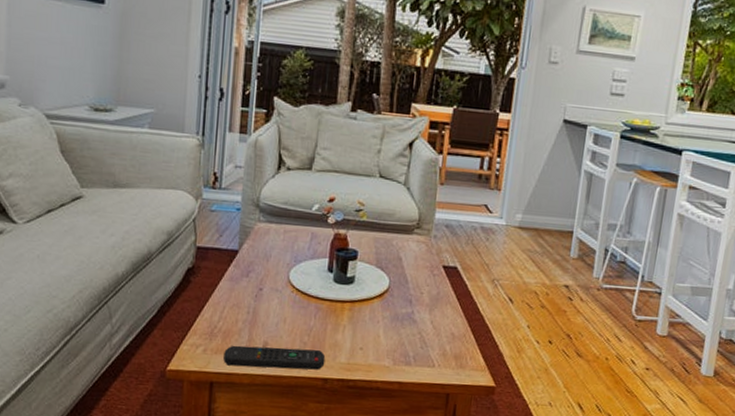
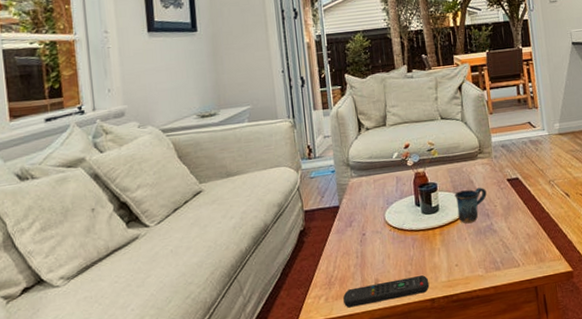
mug: none [375,266,415,306] -> present [454,187,487,224]

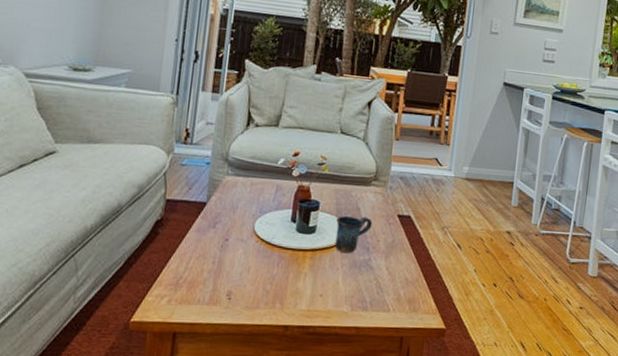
remote control: present [343,275,430,308] -> none [187,295,287,318]

